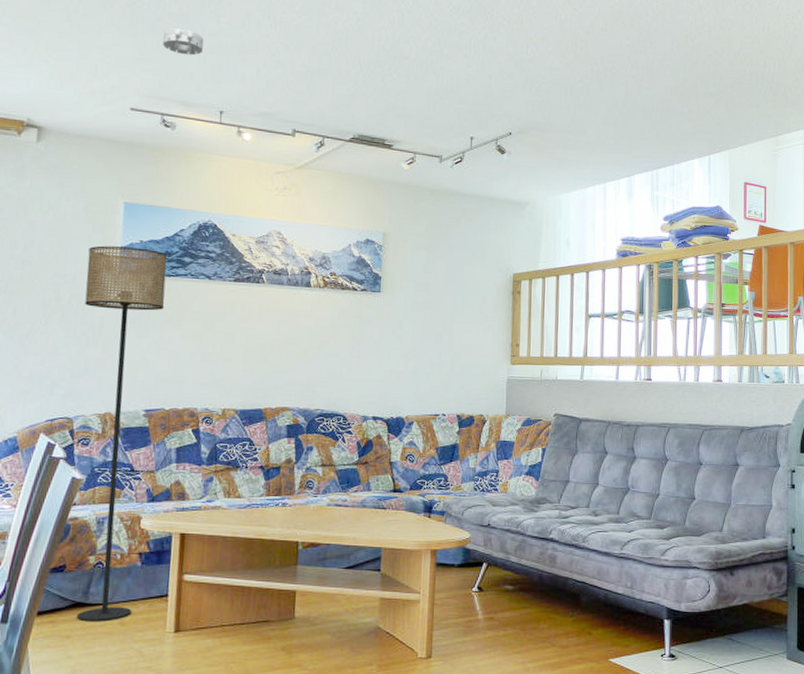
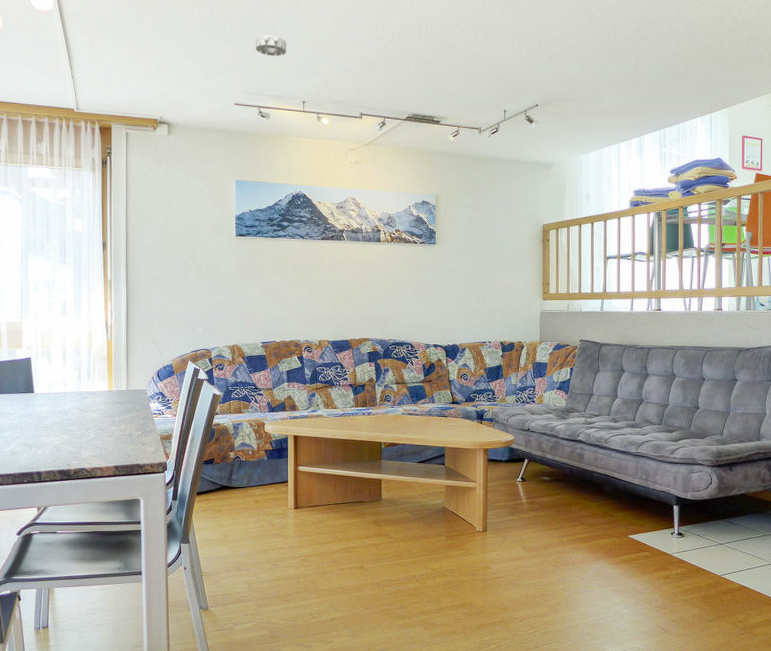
floor lamp: present [76,245,168,622] -> none [212,215,271,500]

